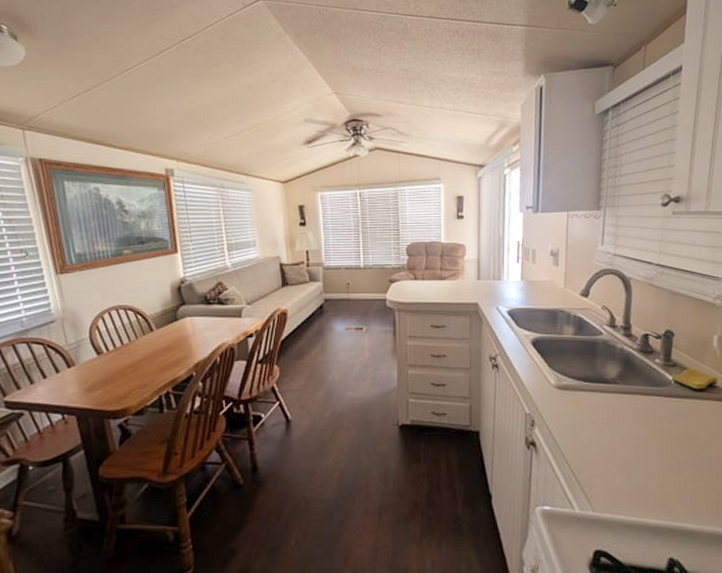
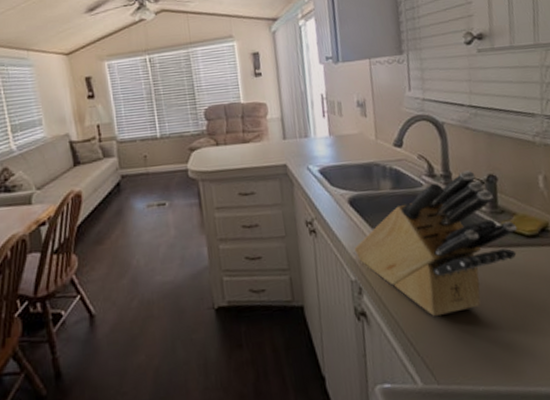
knife block: none [532,324,687,452] -> present [354,170,518,316]

